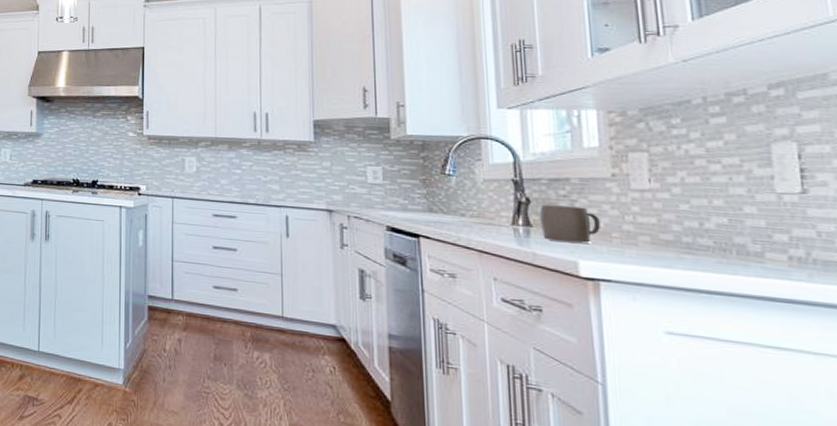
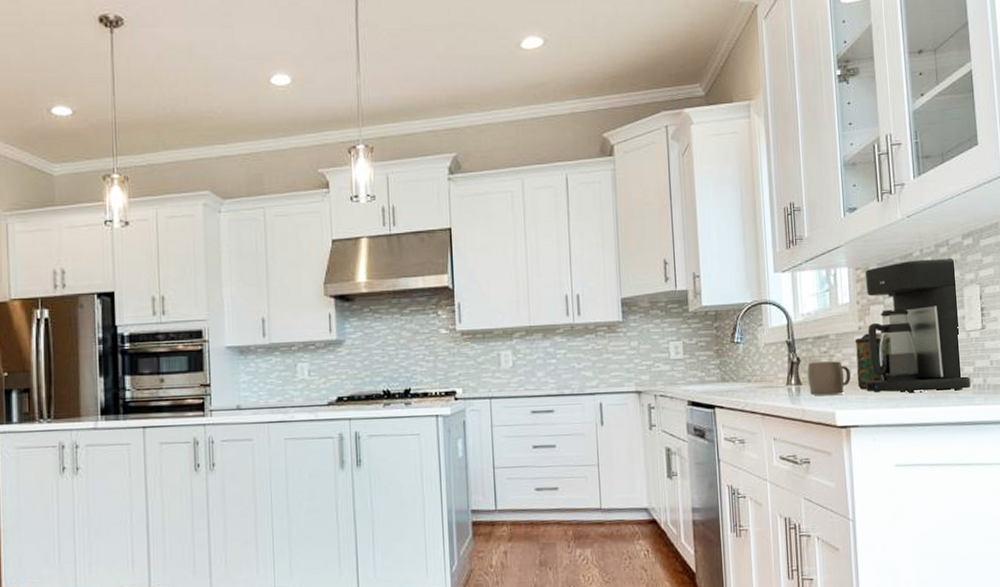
canister: none [607,181,647,243] -> present [855,333,883,390]
coffee maker: none [622,108,785,261] -> present [866,259,971,394]

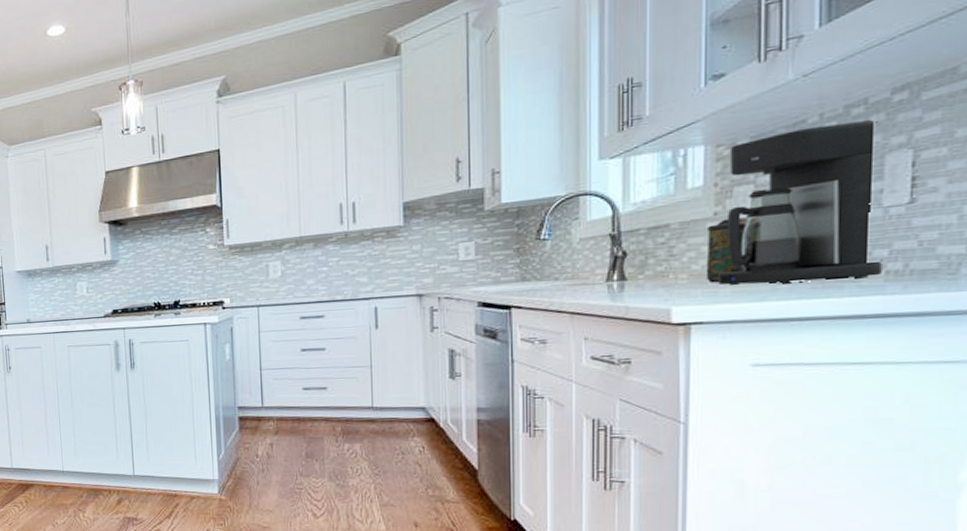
mug: present [807,361,851,396] -> none [635,252,697,292]

